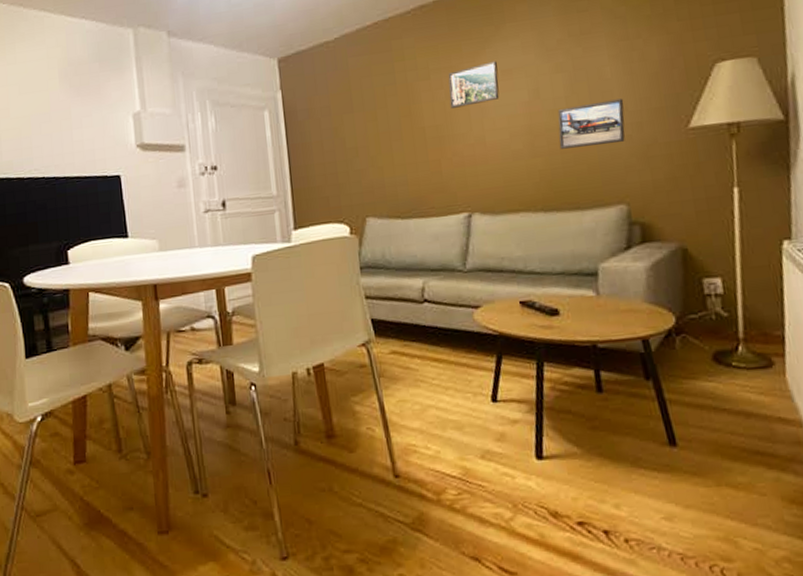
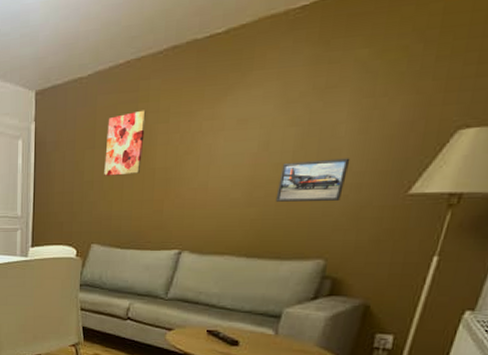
wall art: none [364,68,409,141] -> present [104,110,147,176]
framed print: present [448,61,500,108] -> none [182,109,235,153]

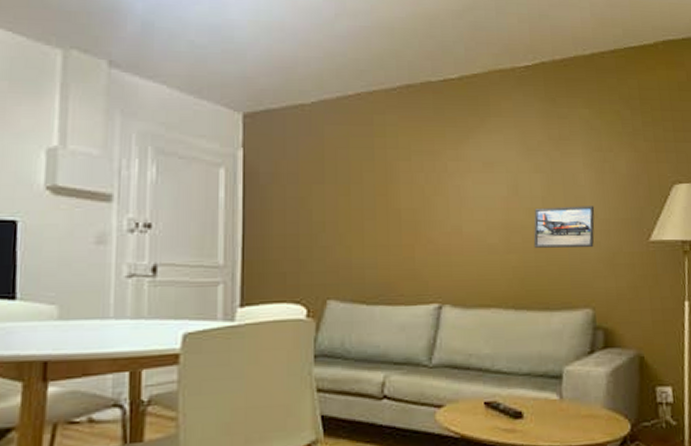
wall art: present [104,110,147,176] -> none [338,145,385,216]

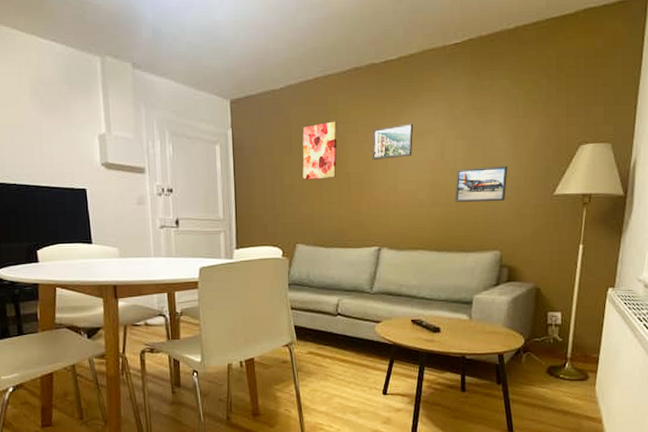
wall art: none [338,145,385,216] -> present [302,121,338,180]
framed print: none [429,152,480,193] -> present [372,123,413,160]

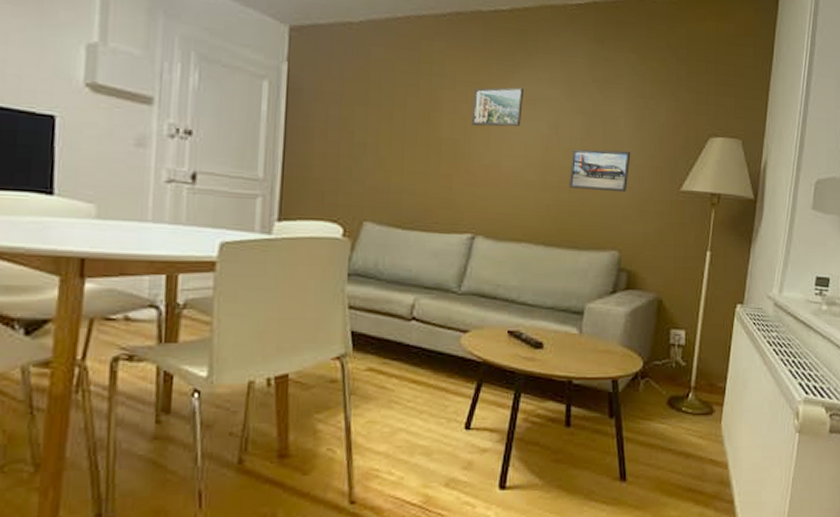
wall art: present [302,121,338,180] -> none [380,71,431,142]

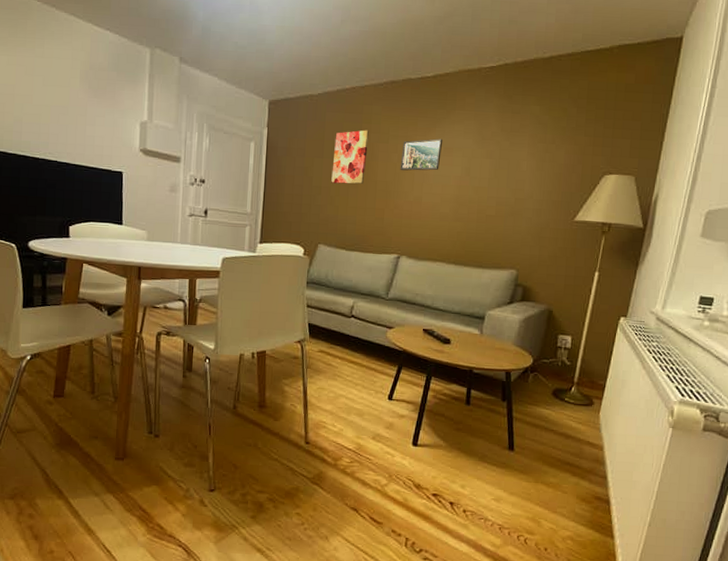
wall art: none [380,71,431,142] -> present [331,130,370,184]
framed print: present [568,148,631,192] -> none [476,187,532,222]

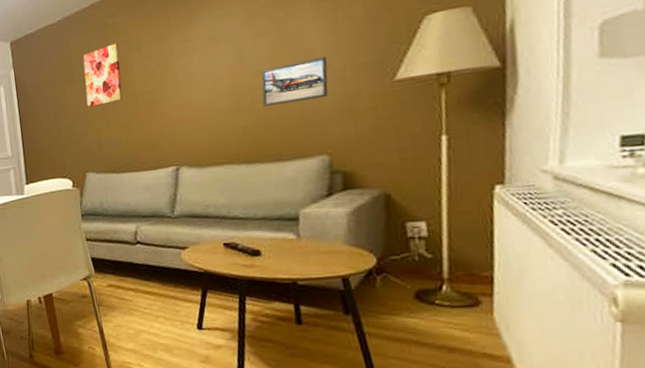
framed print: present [400,138,442,171] -> none [157,30,205,75]
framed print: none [476,187,532,222] -> present [261,56,328,107]

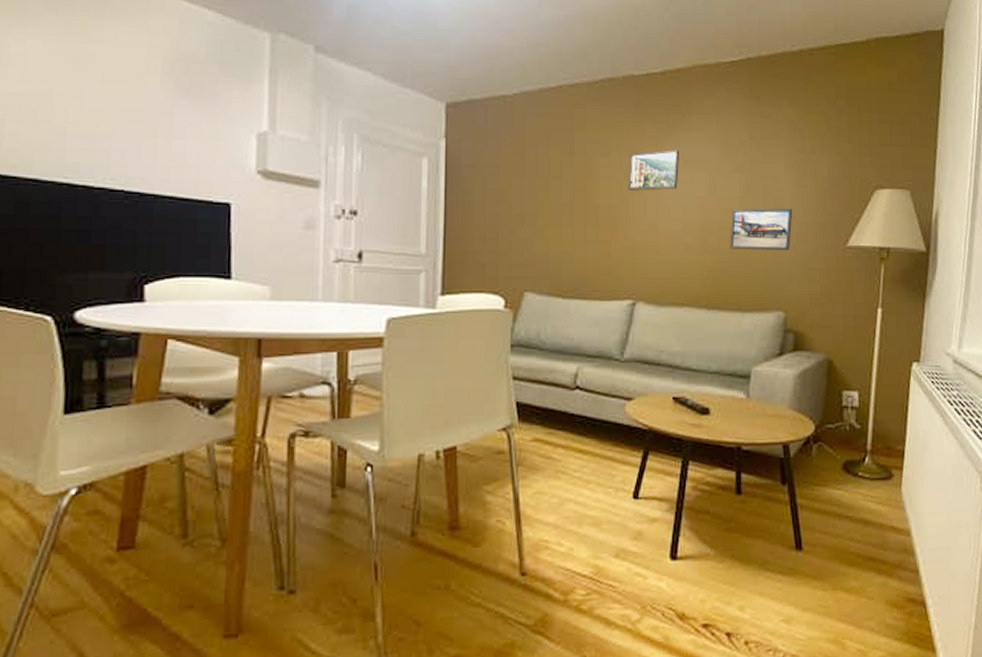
wall art: present [83,43,123,107] -> none [537,139,585,211]
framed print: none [157,30,205,75] -> present [628,149,679,191]

